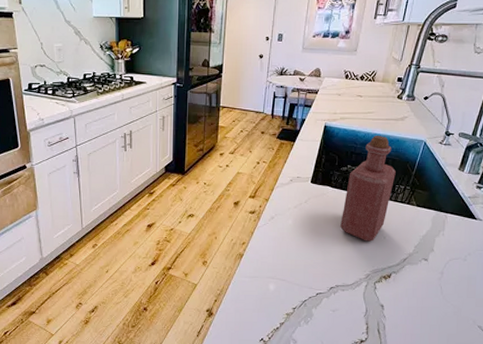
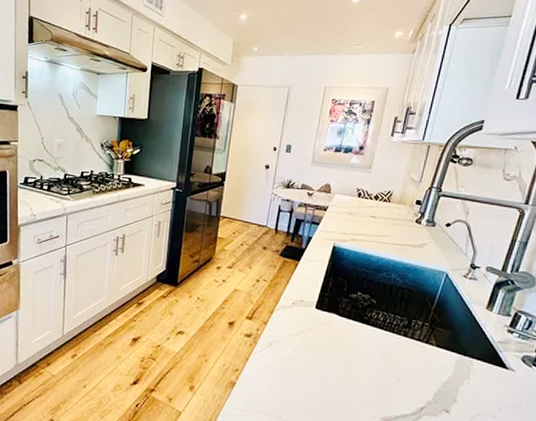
bottle: present [340,136,396,242] -> none [347,262,413,383]

